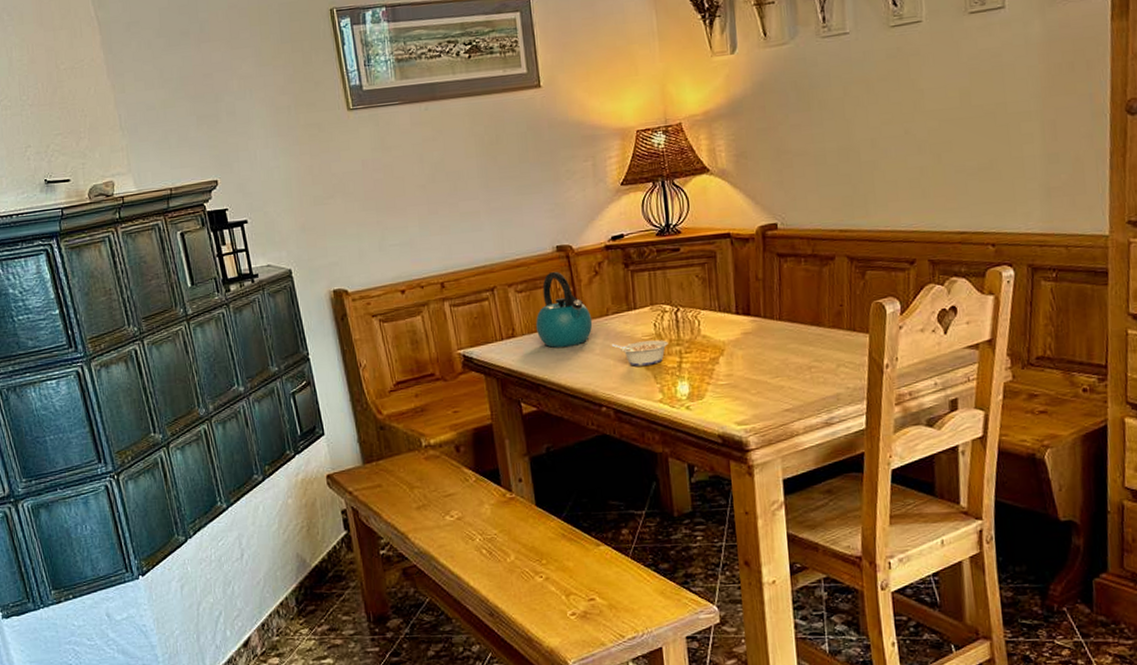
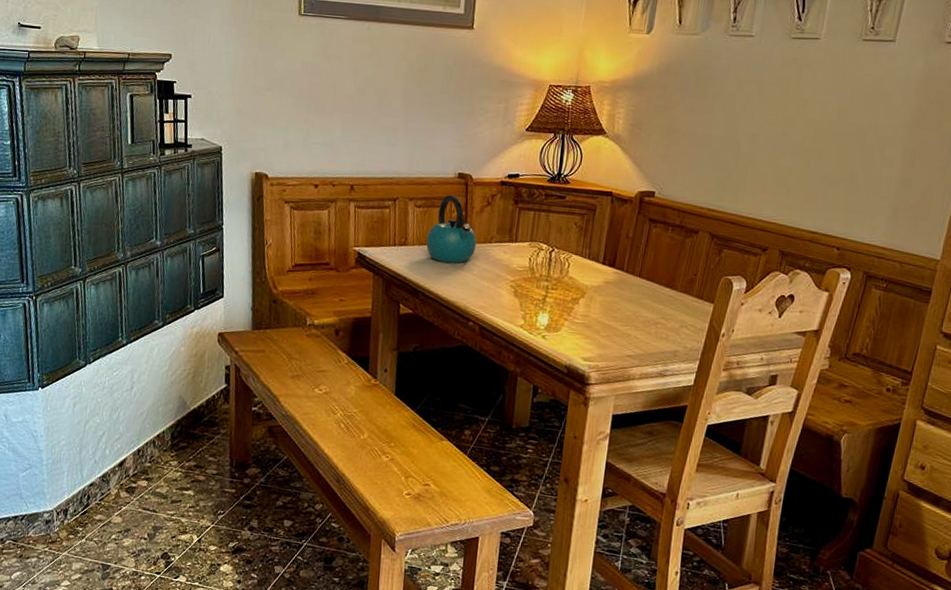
legume: present [611,340,668,366] -> none [488,268,538,294]

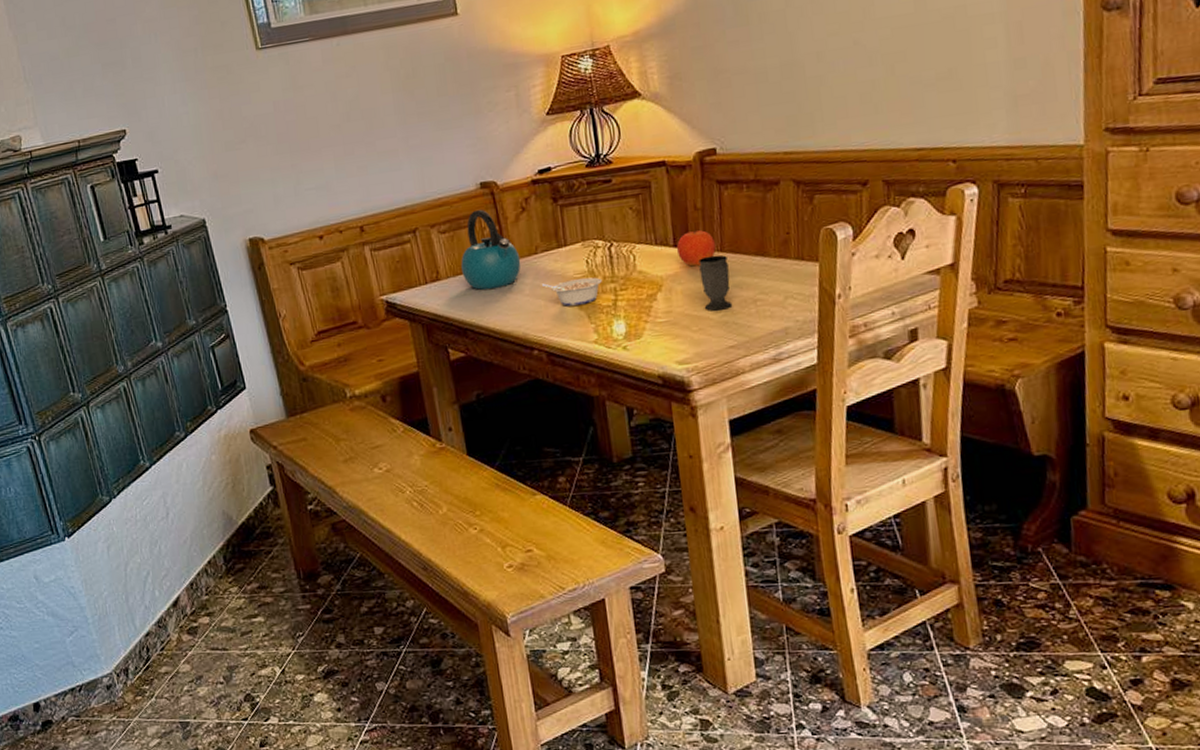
legume: none [488,268,538,294] -> present [541,277,602,306]
fruit: none [604,254,636,284] -> present [677,230,716,267]
cup: none [615,278,643,325] -> present [698,255,733,311]

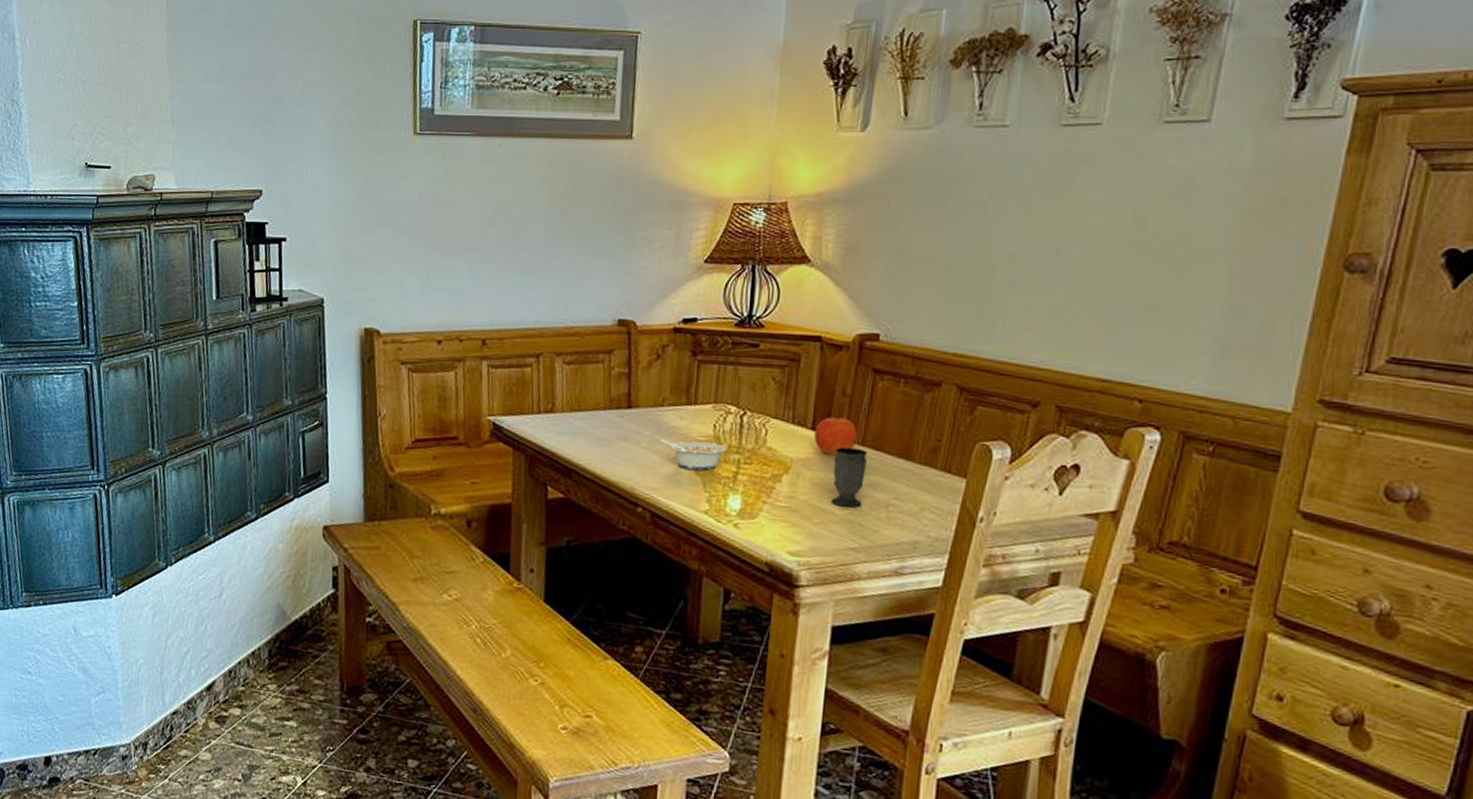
kettle: present [461,209,521,290] -> none [579,347,644,434]

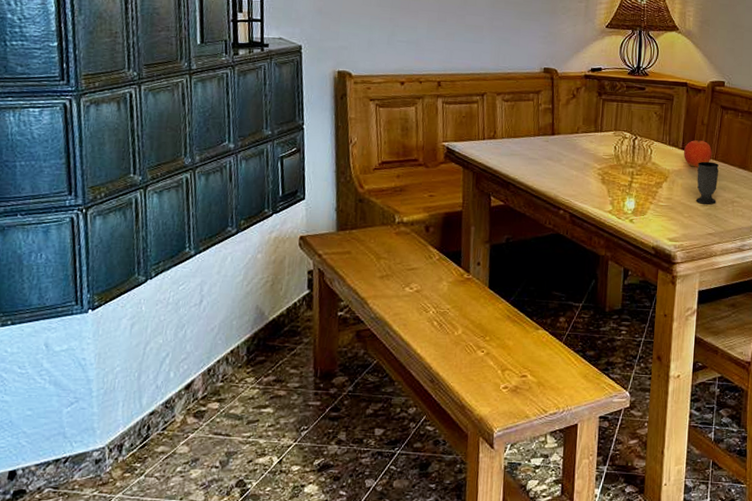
legume: present [660,439,726,470] -> none [576,158,624,181]

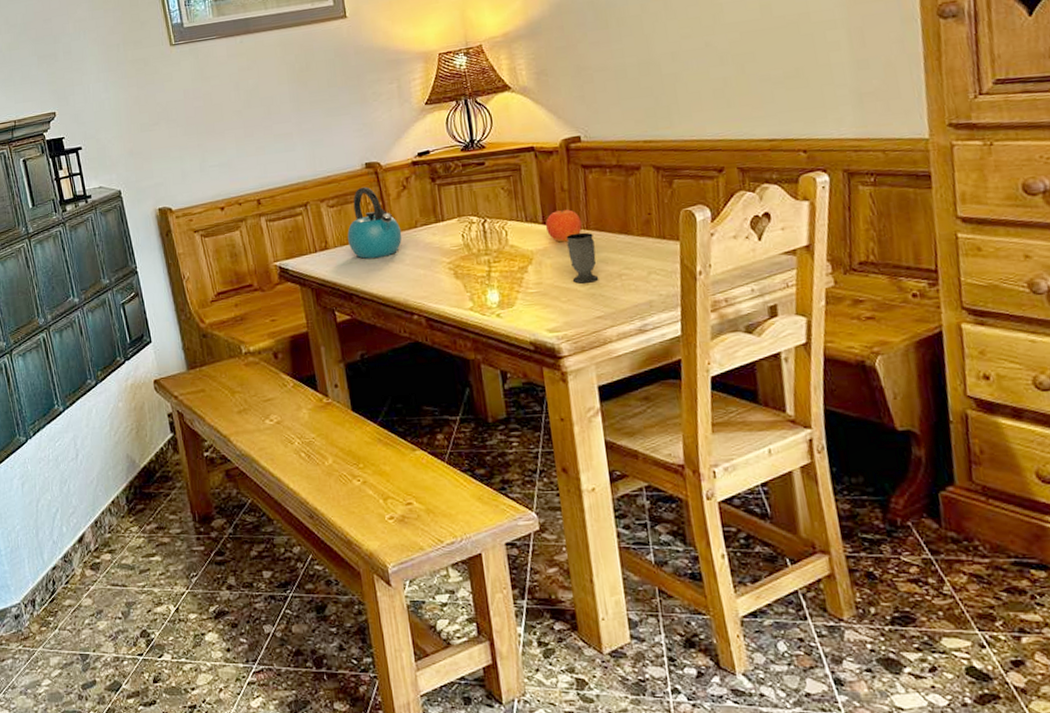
kettle: none [515,88,564,155] -> present [347,186,402,259]

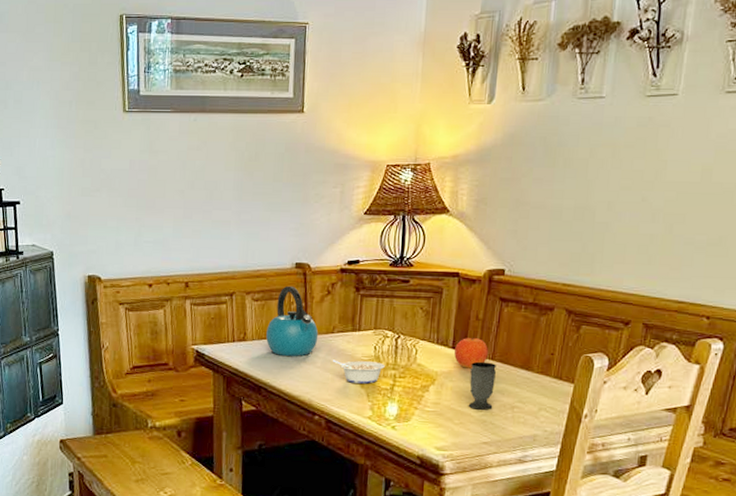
legume: none [420,250,477,276] -> present [332,359,385,384]

